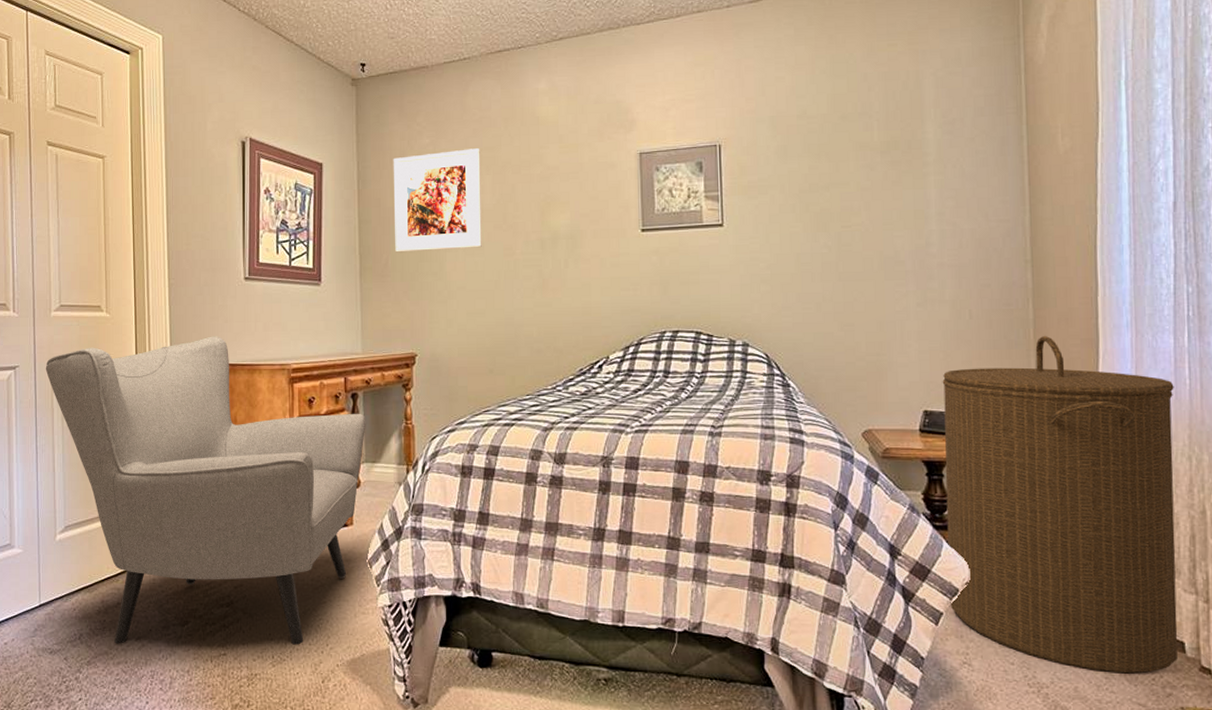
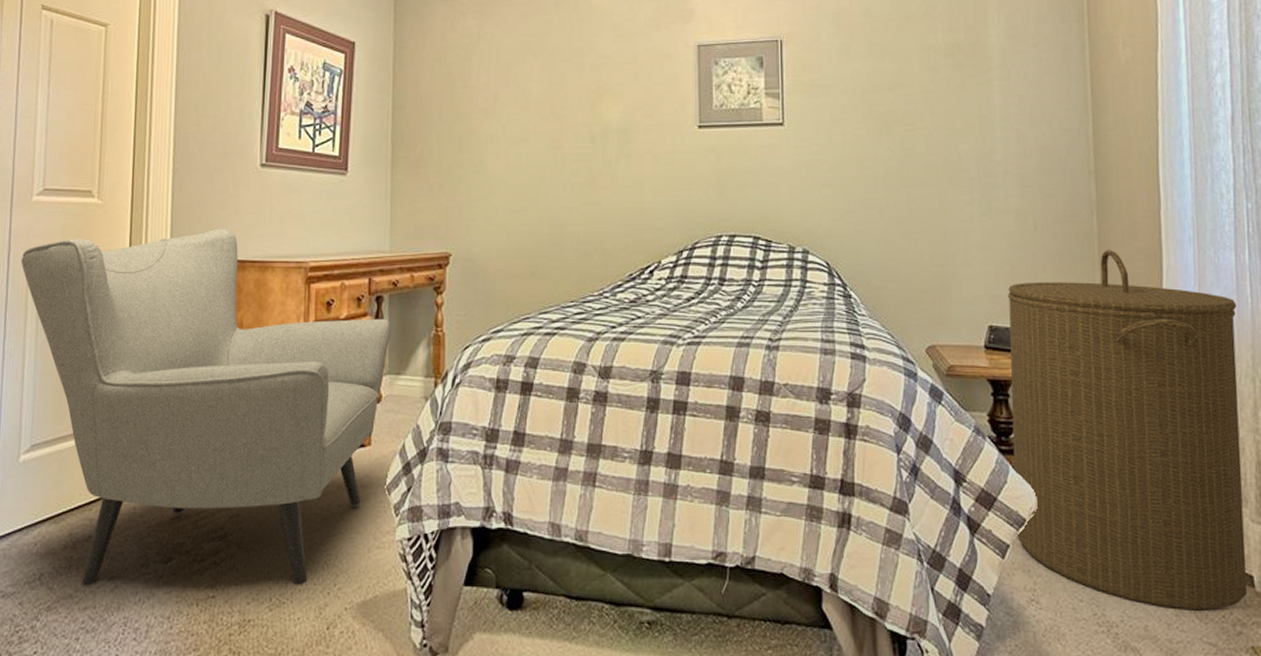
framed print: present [393,148,482,253] -> none [432,33,529,142]

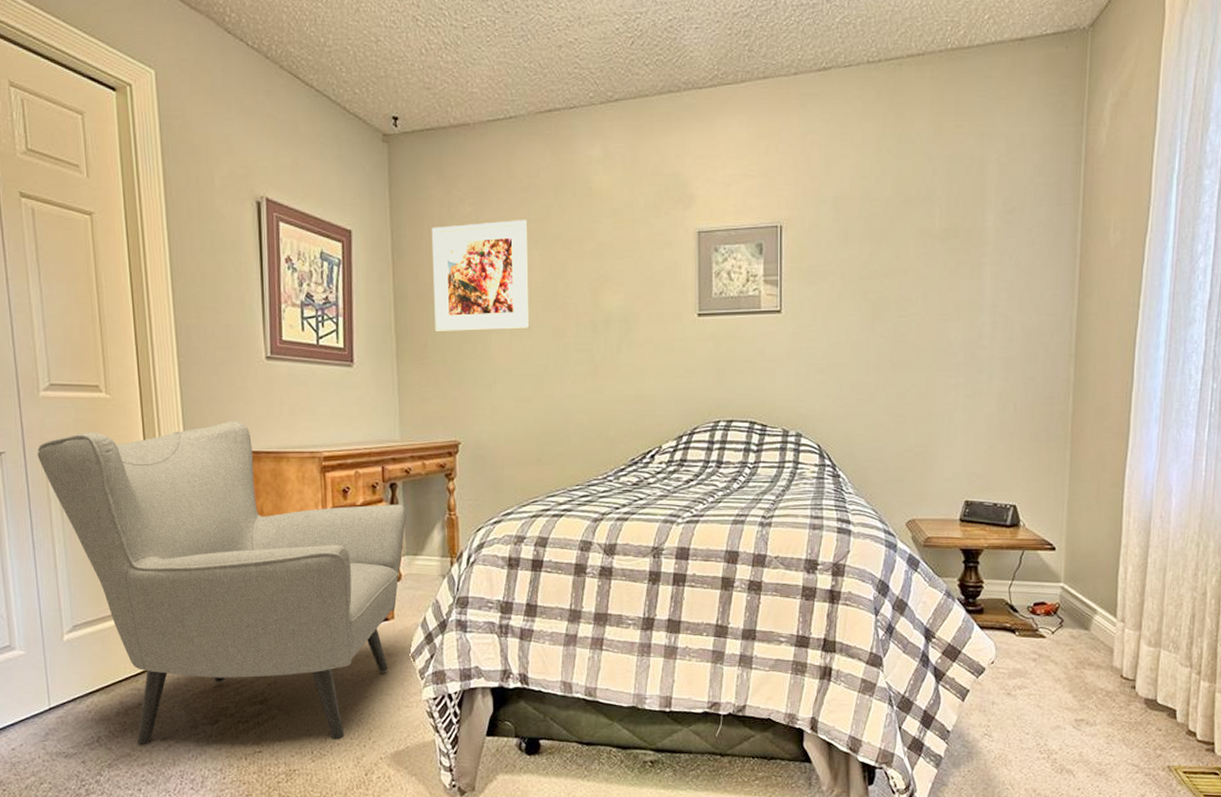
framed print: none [432,33,529,142] -> present [431,220,530,333]
laundry hamper: present [1007,249,1247,611] -> none [976,428,1191,739]

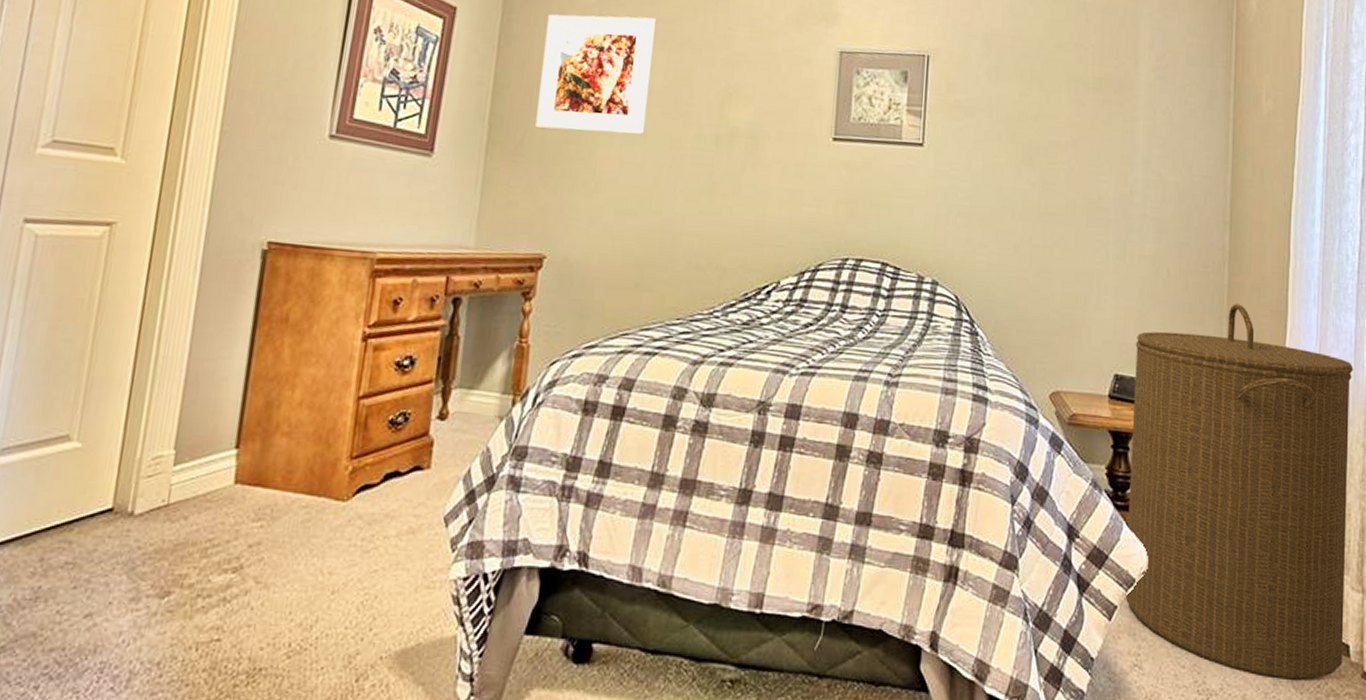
chair: present [37,421,407,746] -> none [12,202,468,629]
laundry hamper: none [976,428,1191,739] -> present [1125,303,1353,680]

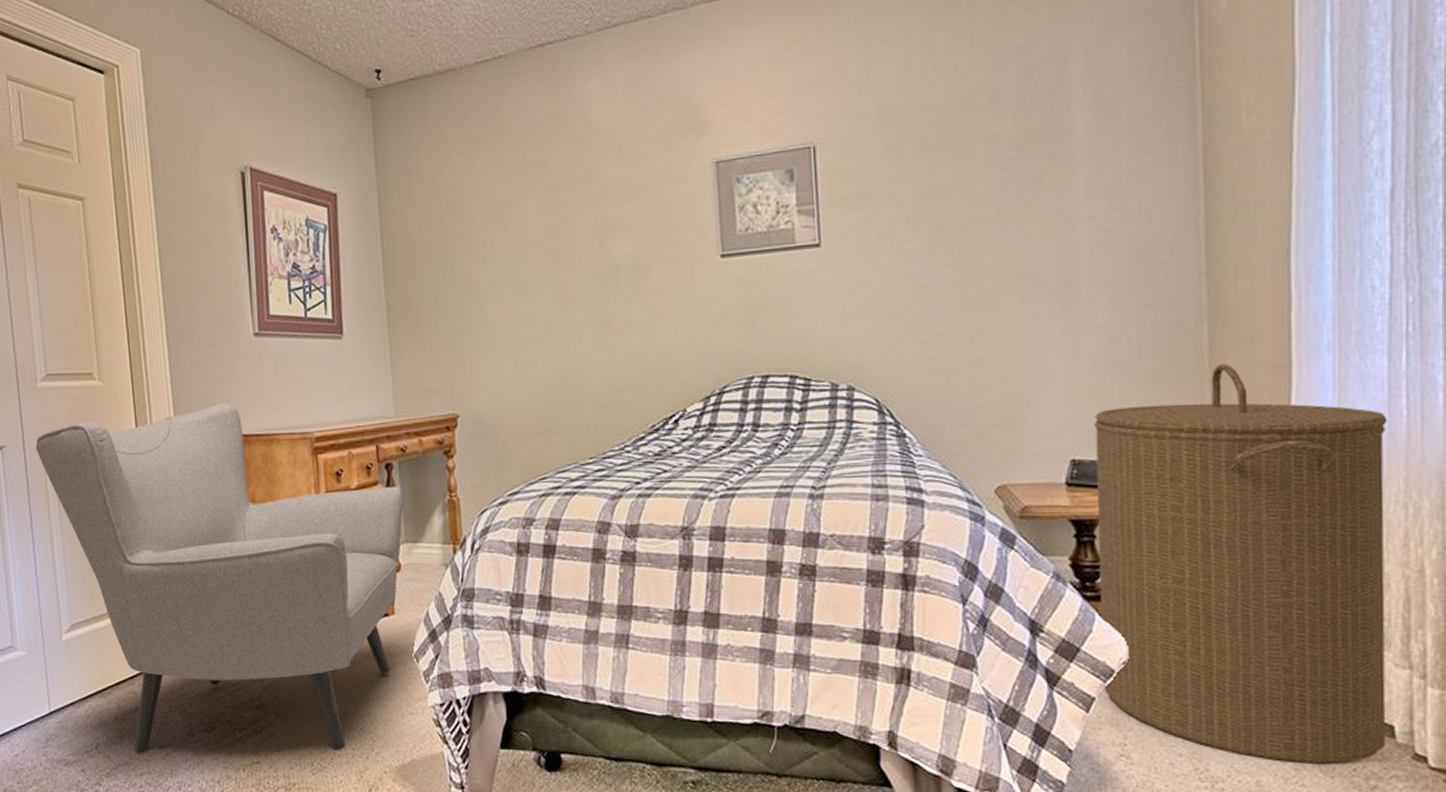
chair: none [12,202,468,629] -> present [35,403,404,754]
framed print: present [535,14,657,135] -> none [419,166,530,296]

